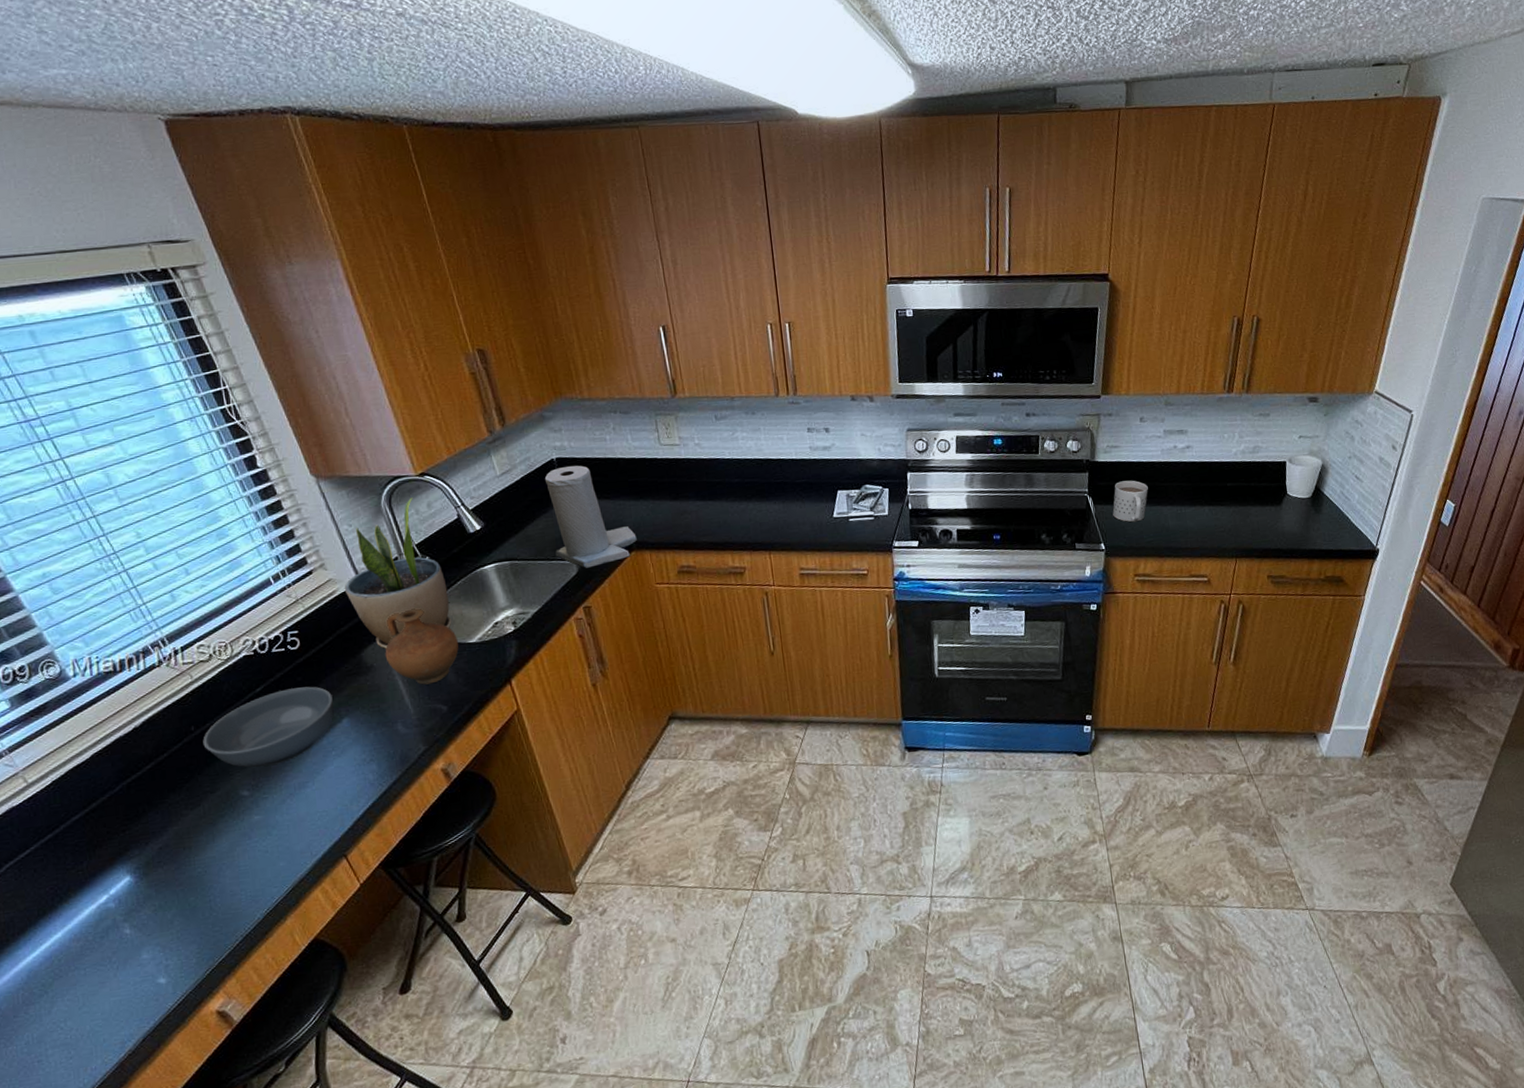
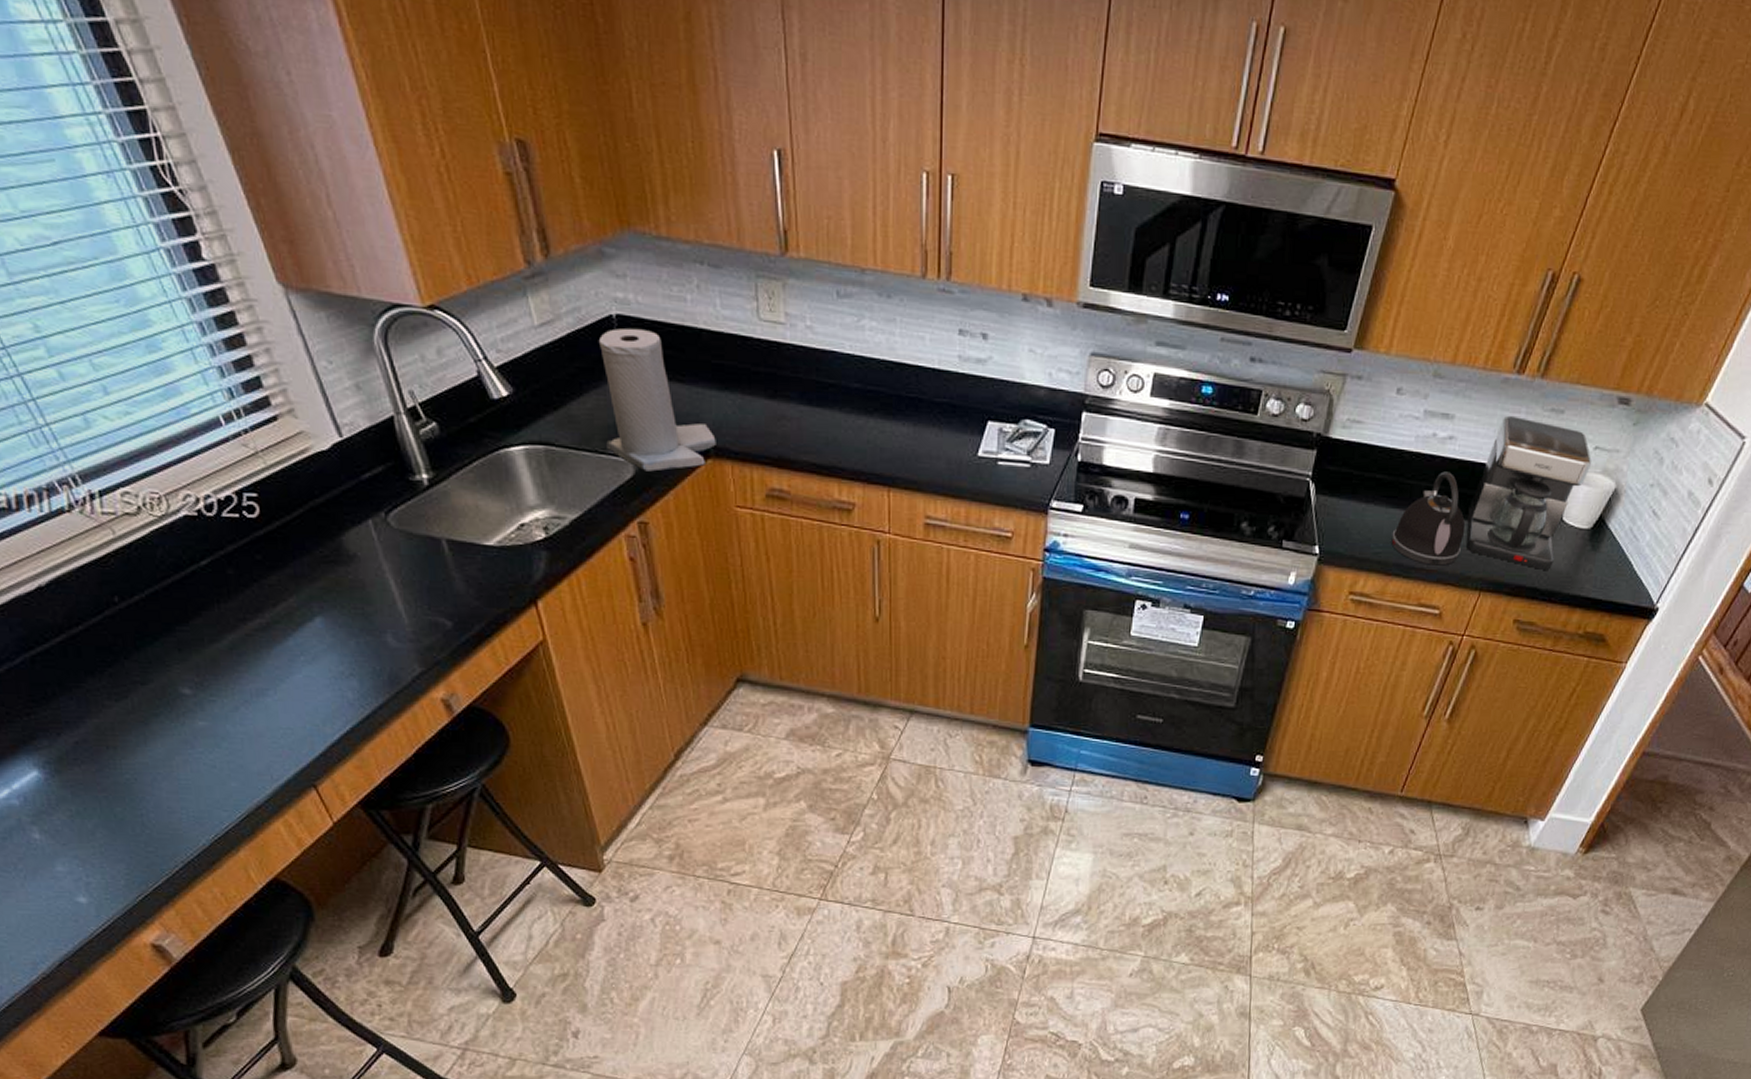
bowl: present [203,686,334,767] -> none [130,567,304,661]
potted plant: present [344,498,452,650] -> none [320,337,464,537]
ceramic jug: present [385,608,459,685] -> none [373,488,471,590]
mug: present [1112,480,1148,522] -> none [1337,468,1389,525]
kettle: none [1158,472,1214,544] -> present [1391,471,1466,566]
coffee maker: none [1213,424,1300,534] -> present [1466,416,1592,570]

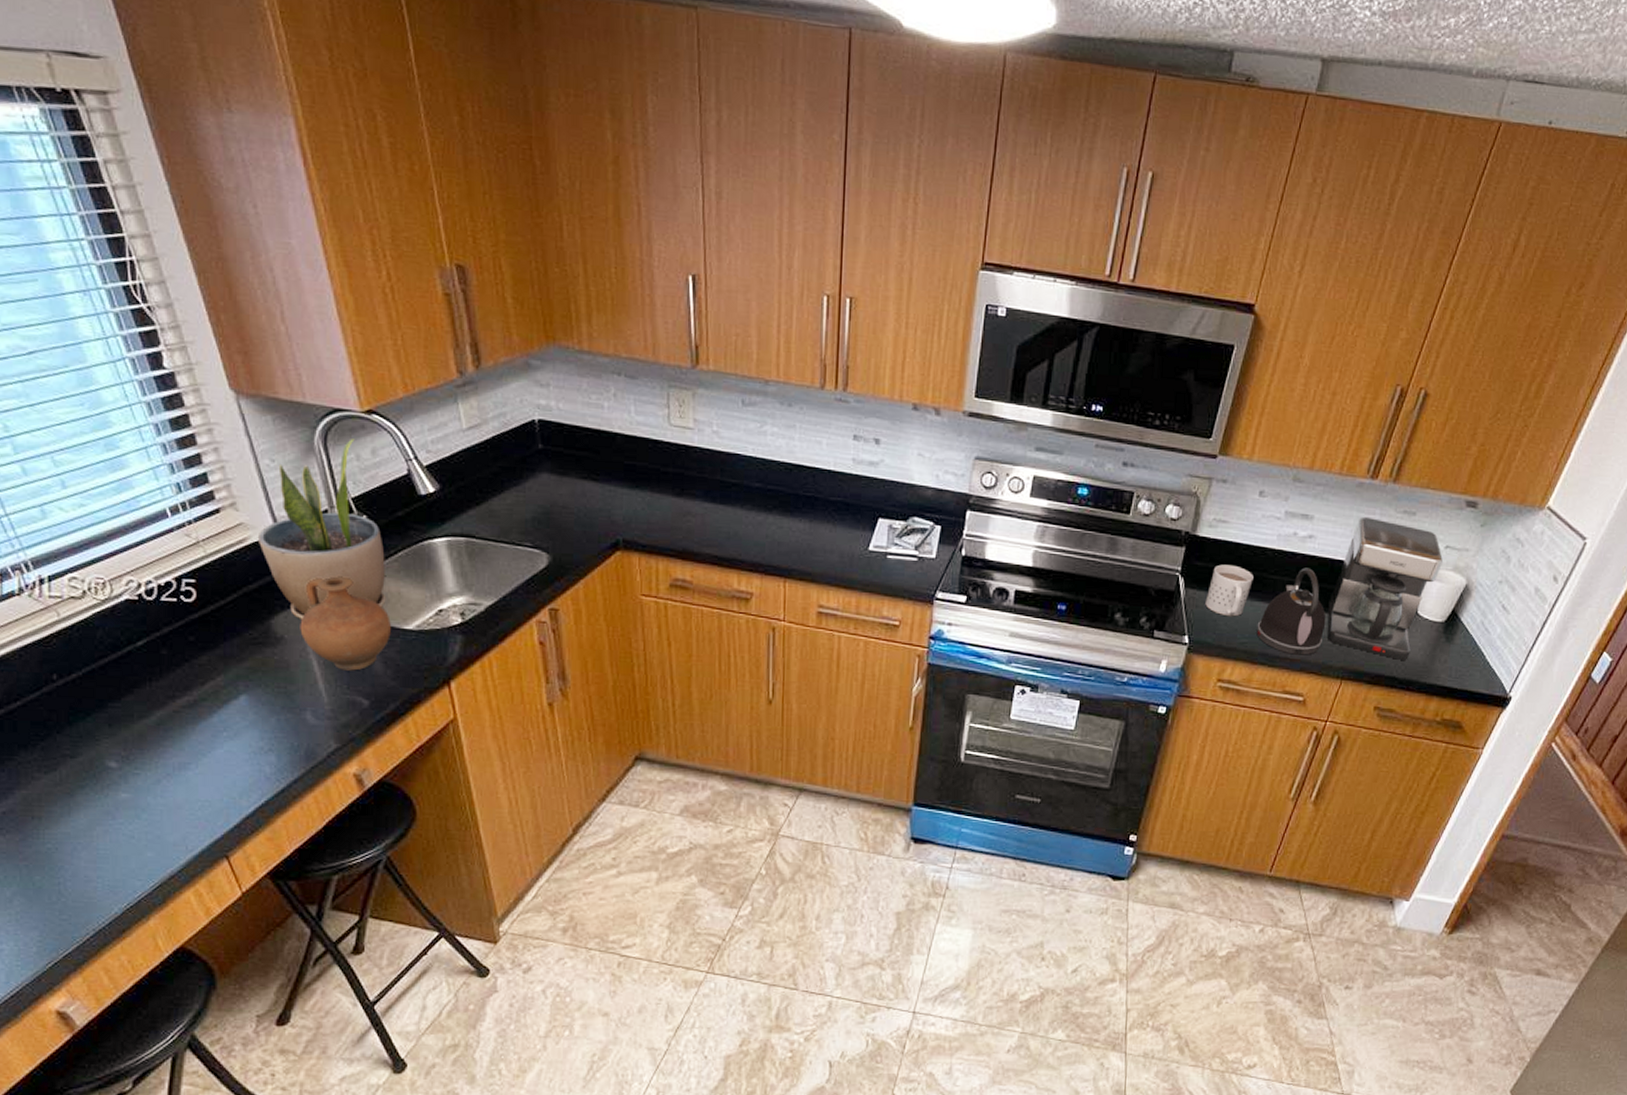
potted plant: none [320,337,464,537] -> present [257,439,386,621]
ceramic jug: none [373,488,471,590] -> present [300,576,391,671]
paper towel: present [598,328,716,472] -> none [520,432,625,562]
mug: none [1337,468,1389,525] -> present [1205,564,1253,617]

